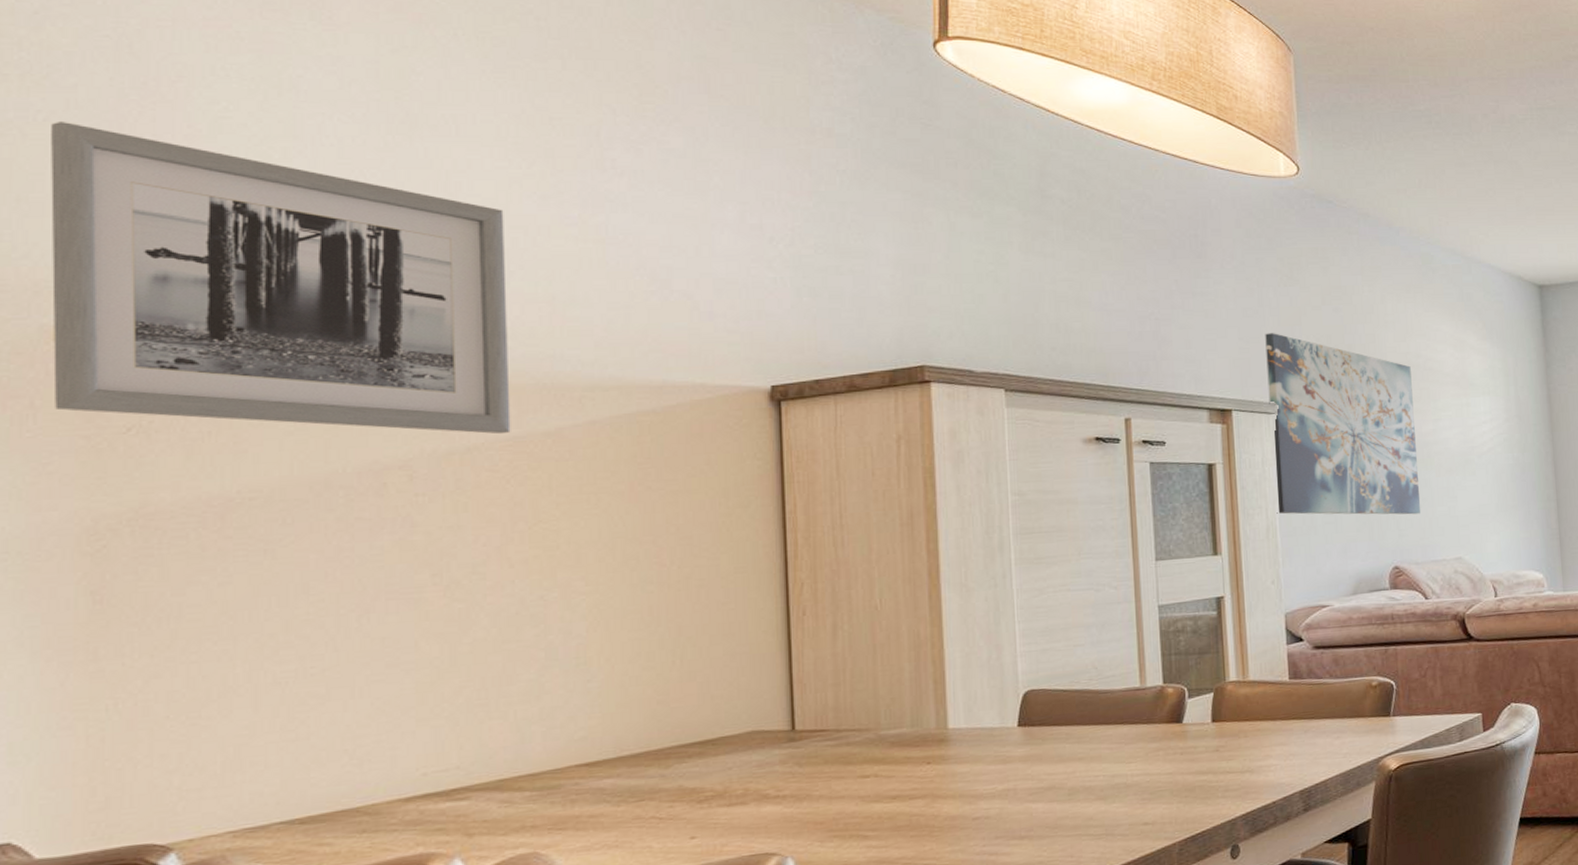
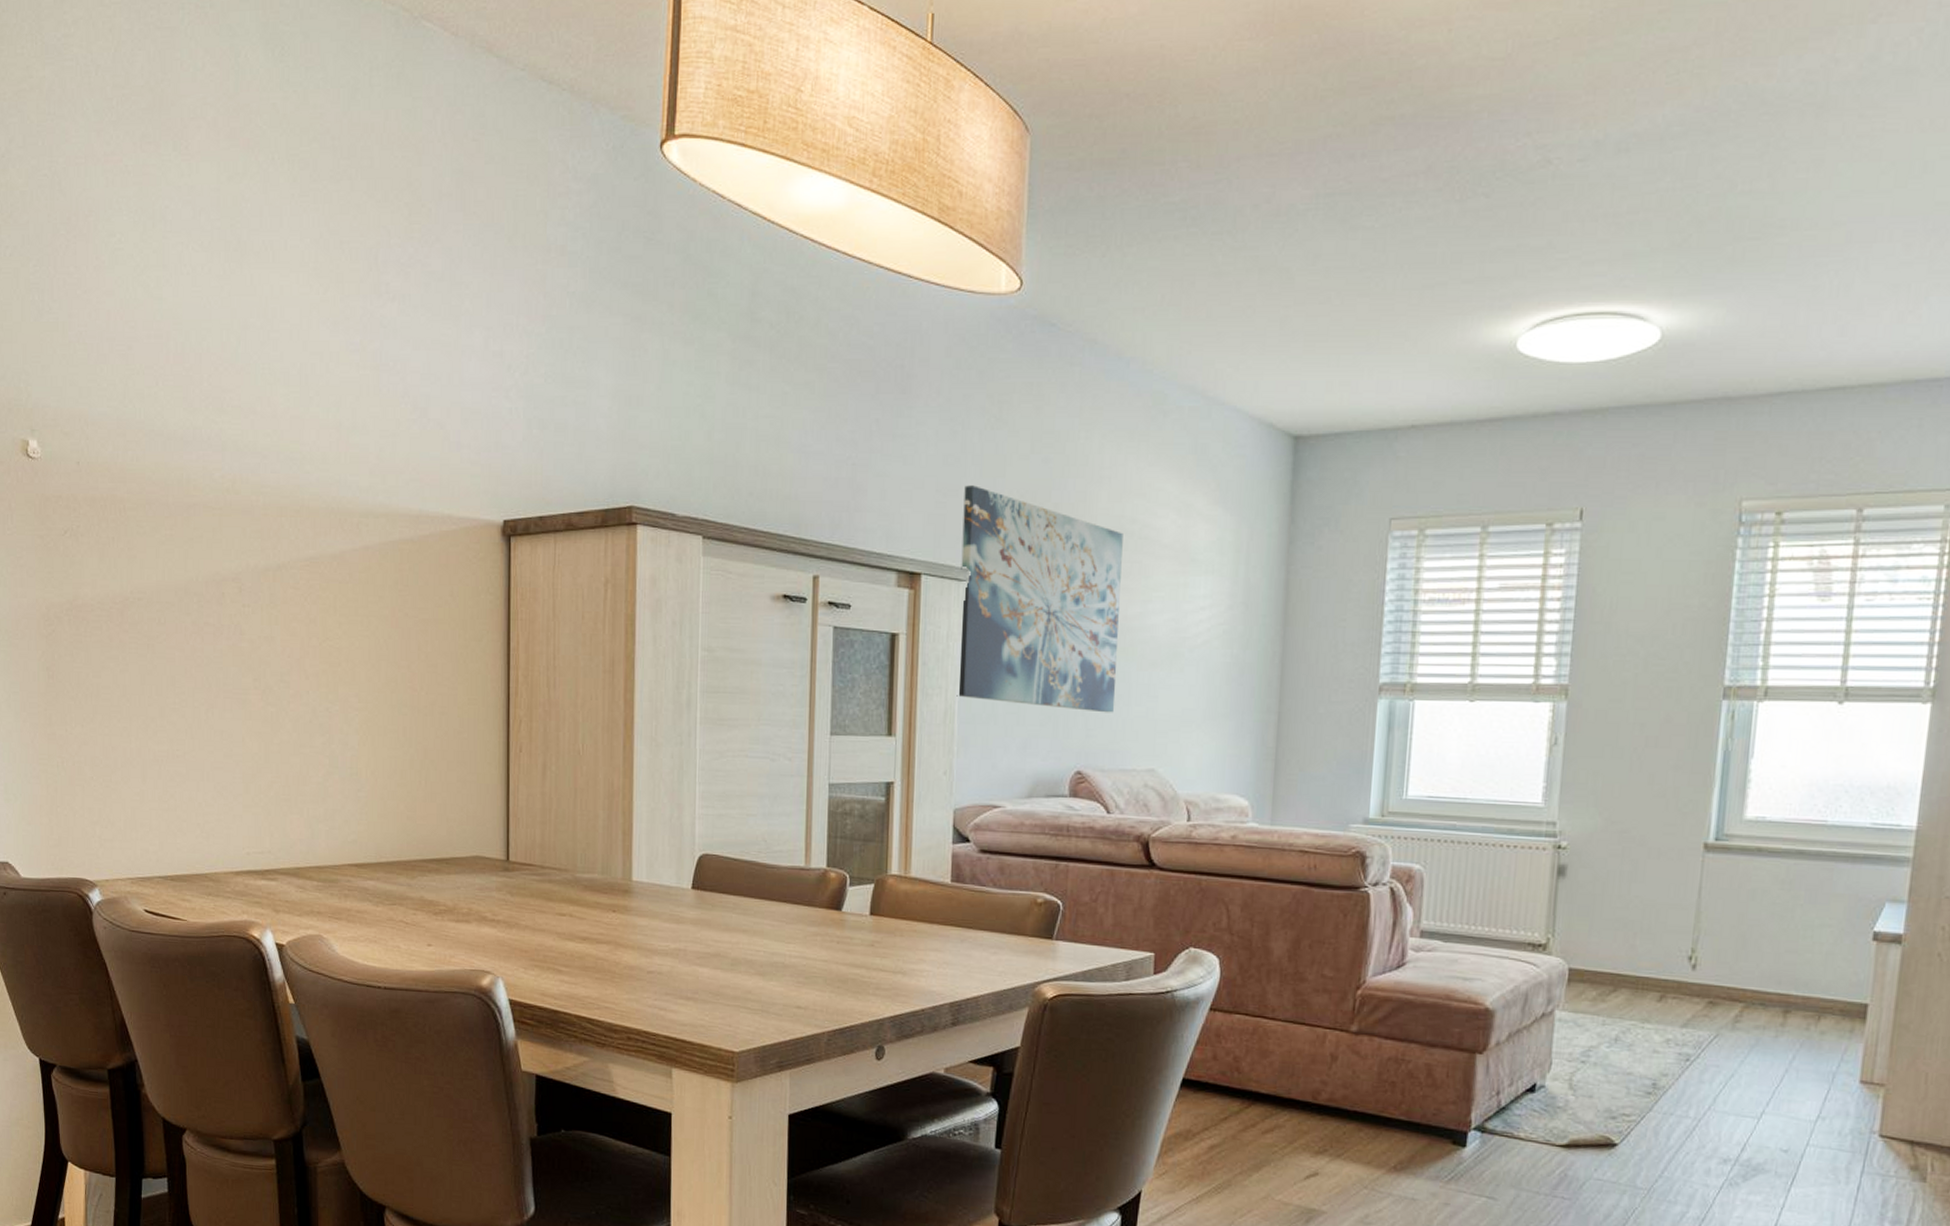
wall art: present [51,122,511,435] -> none [15,256,308,554]

